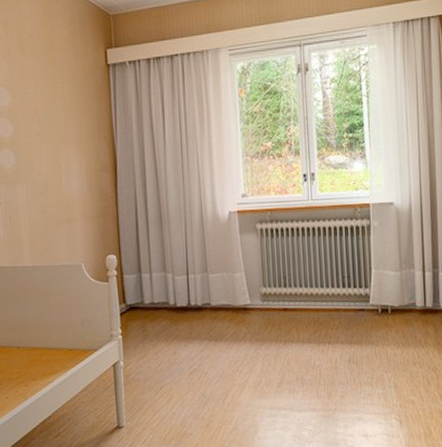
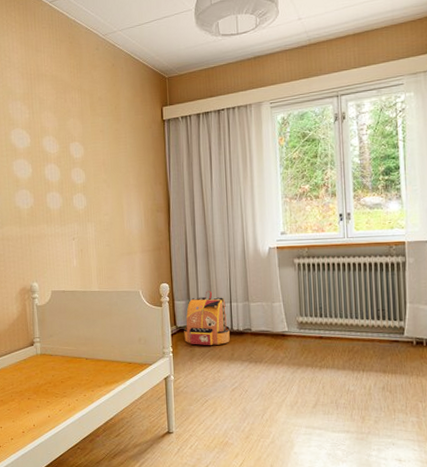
backpack: none [134,262,187,325] -> present [184,291,230,346]

